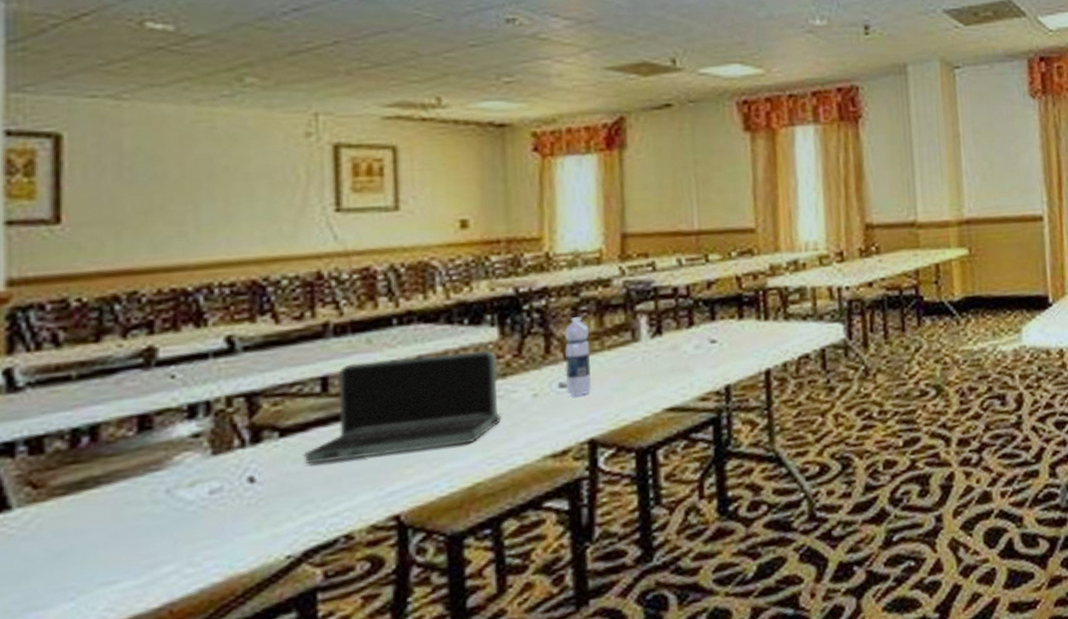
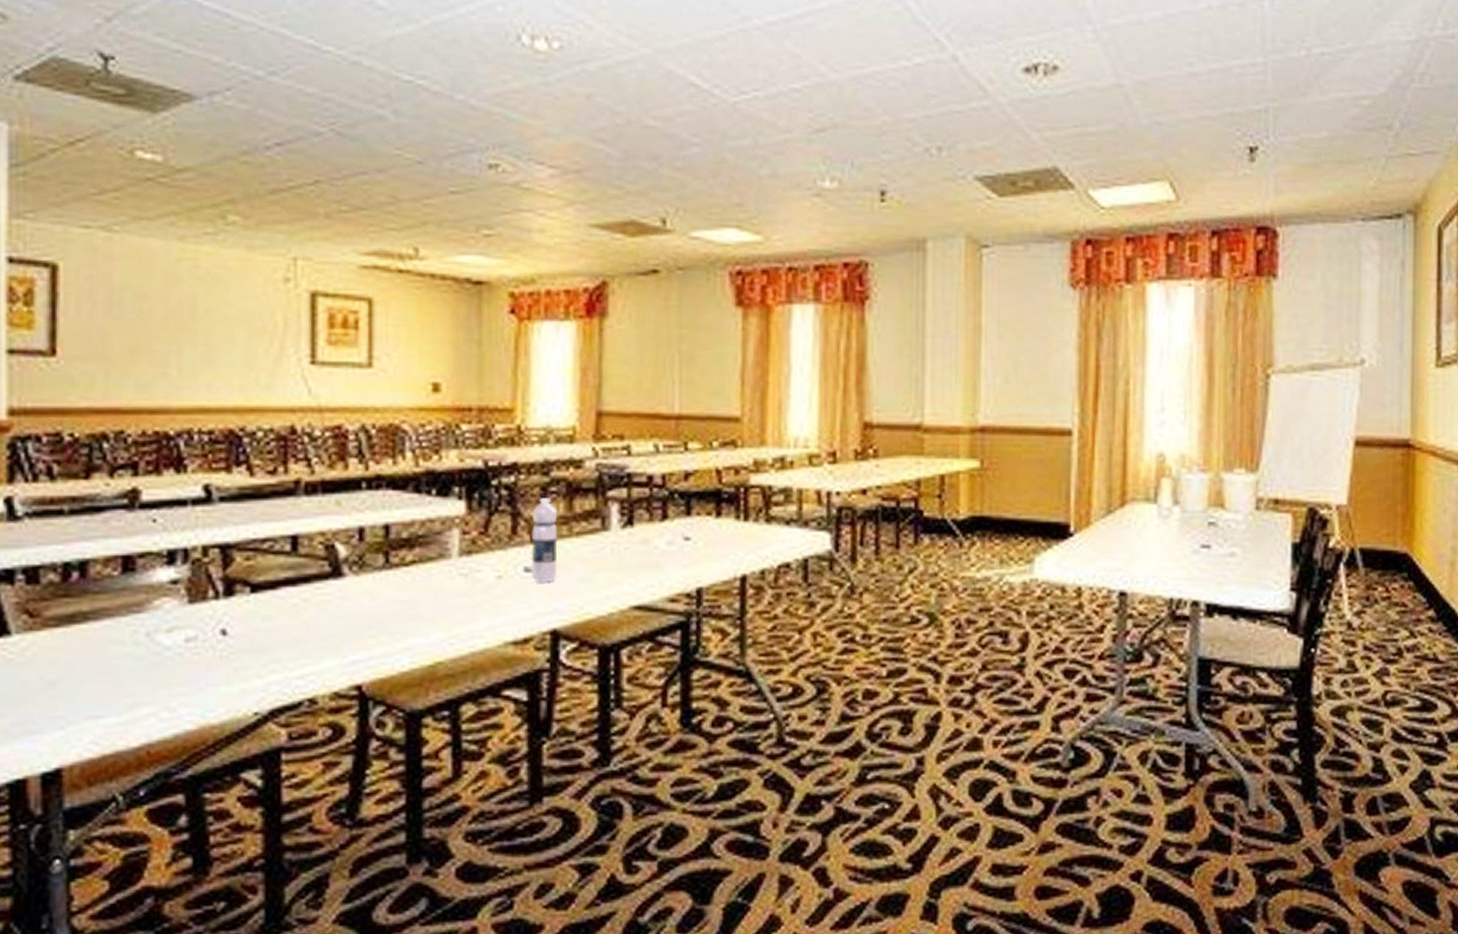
laptop: present [303,350,502,464] -> none [273,525,465,623]

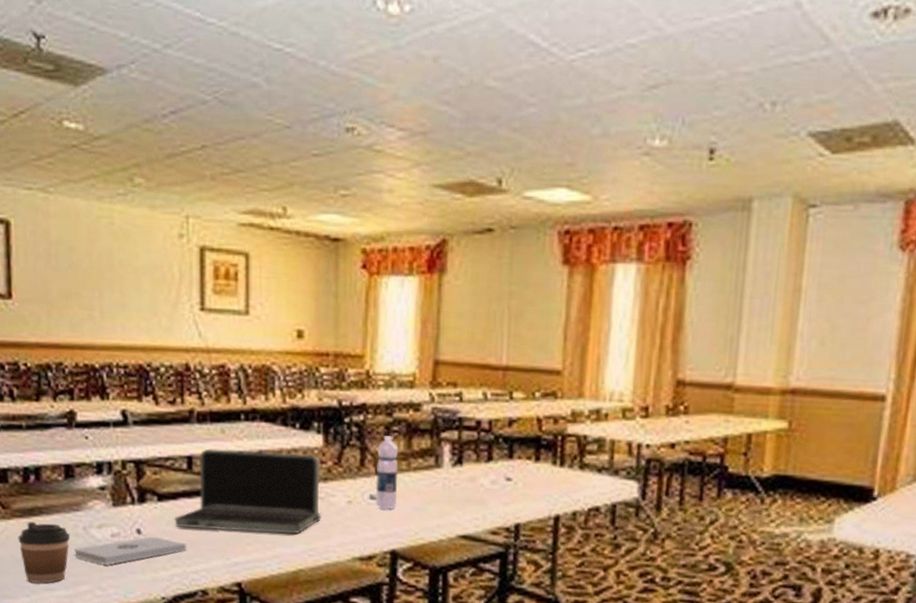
coffee cup: none [51,630,128,711] -> present [18,521,71,584]
notepad: none [132,637,289,678] -> present [74,536,187,565]
laptop: none [273,525,465,623] -> present [174,448,322,534]

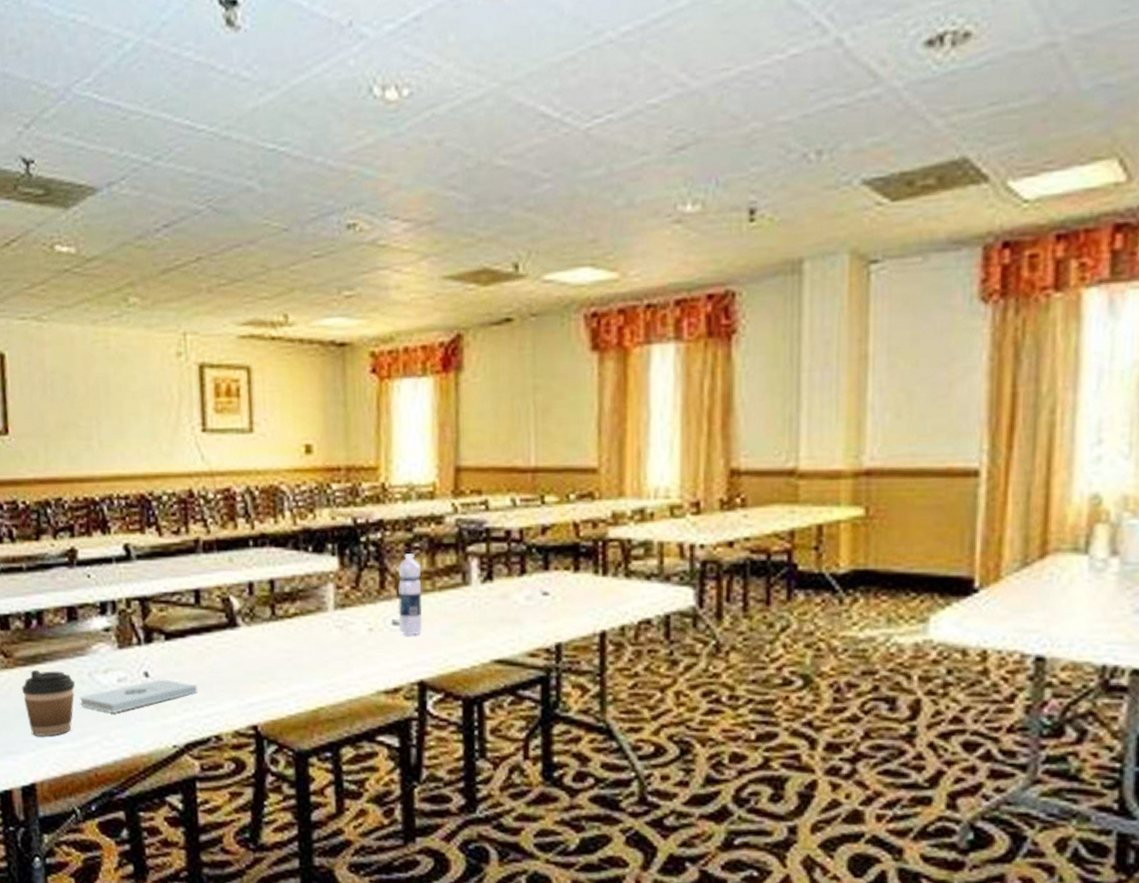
laptop: present [174,448,322,534] -> none [183,579,341,669]

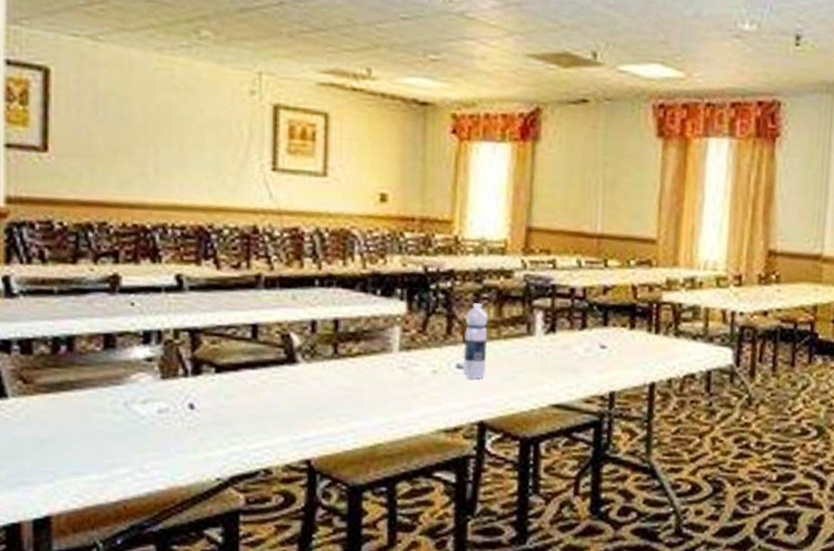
coffee cup: present [21,669,76,736] -> none [42,397,108,467]
notepad: present [80,679,198,713] -> none [112,411,248,444]

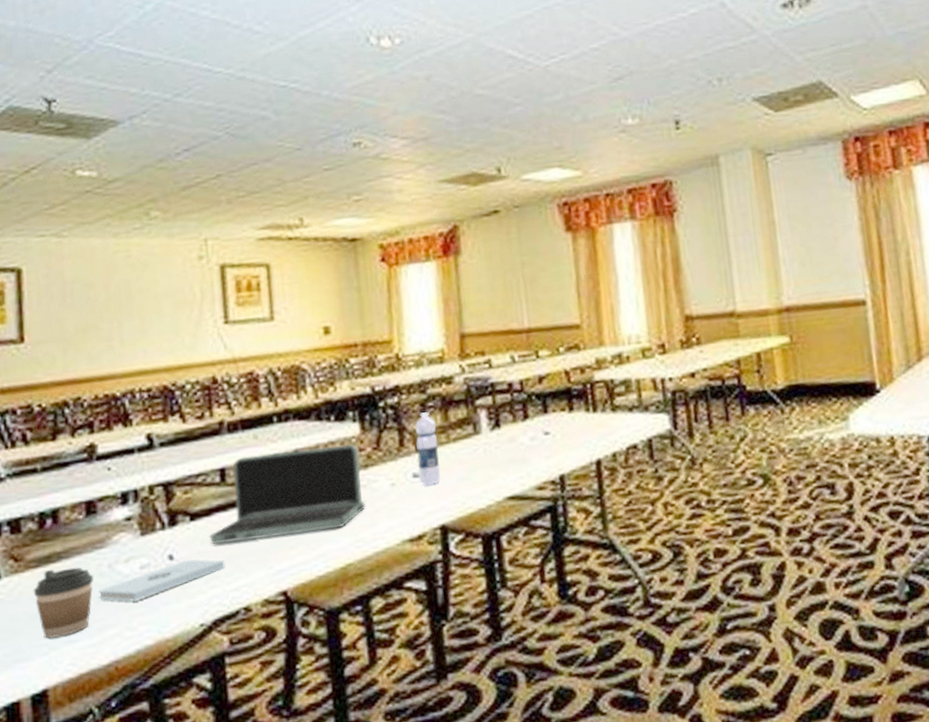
coffee cup: none [42,397,108,467] -> present [33,567,94,639]
notepad: none [112,411,248,444] -> present [99,559,225,602]
laptop: none [234,316,404,407] -> present [209,444,366,544]

